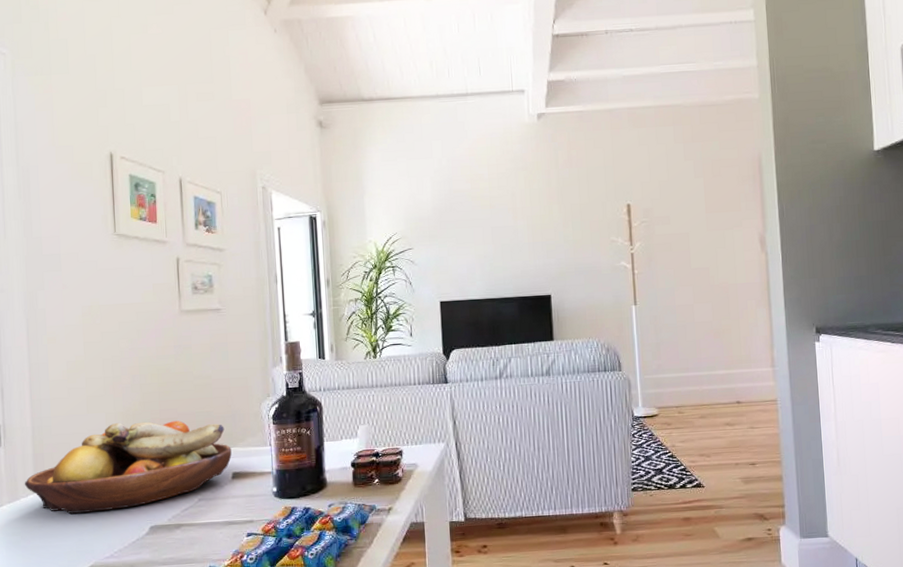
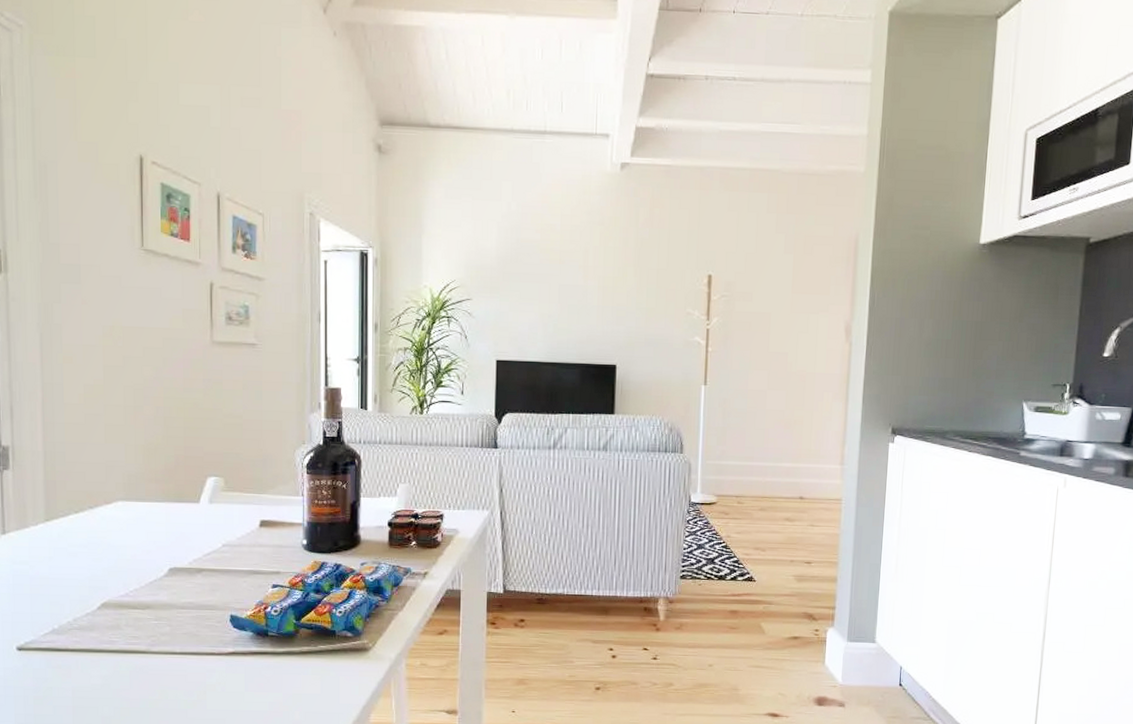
fruit bowl: present [24,421,232,514] -> none [34,456,260,548]

